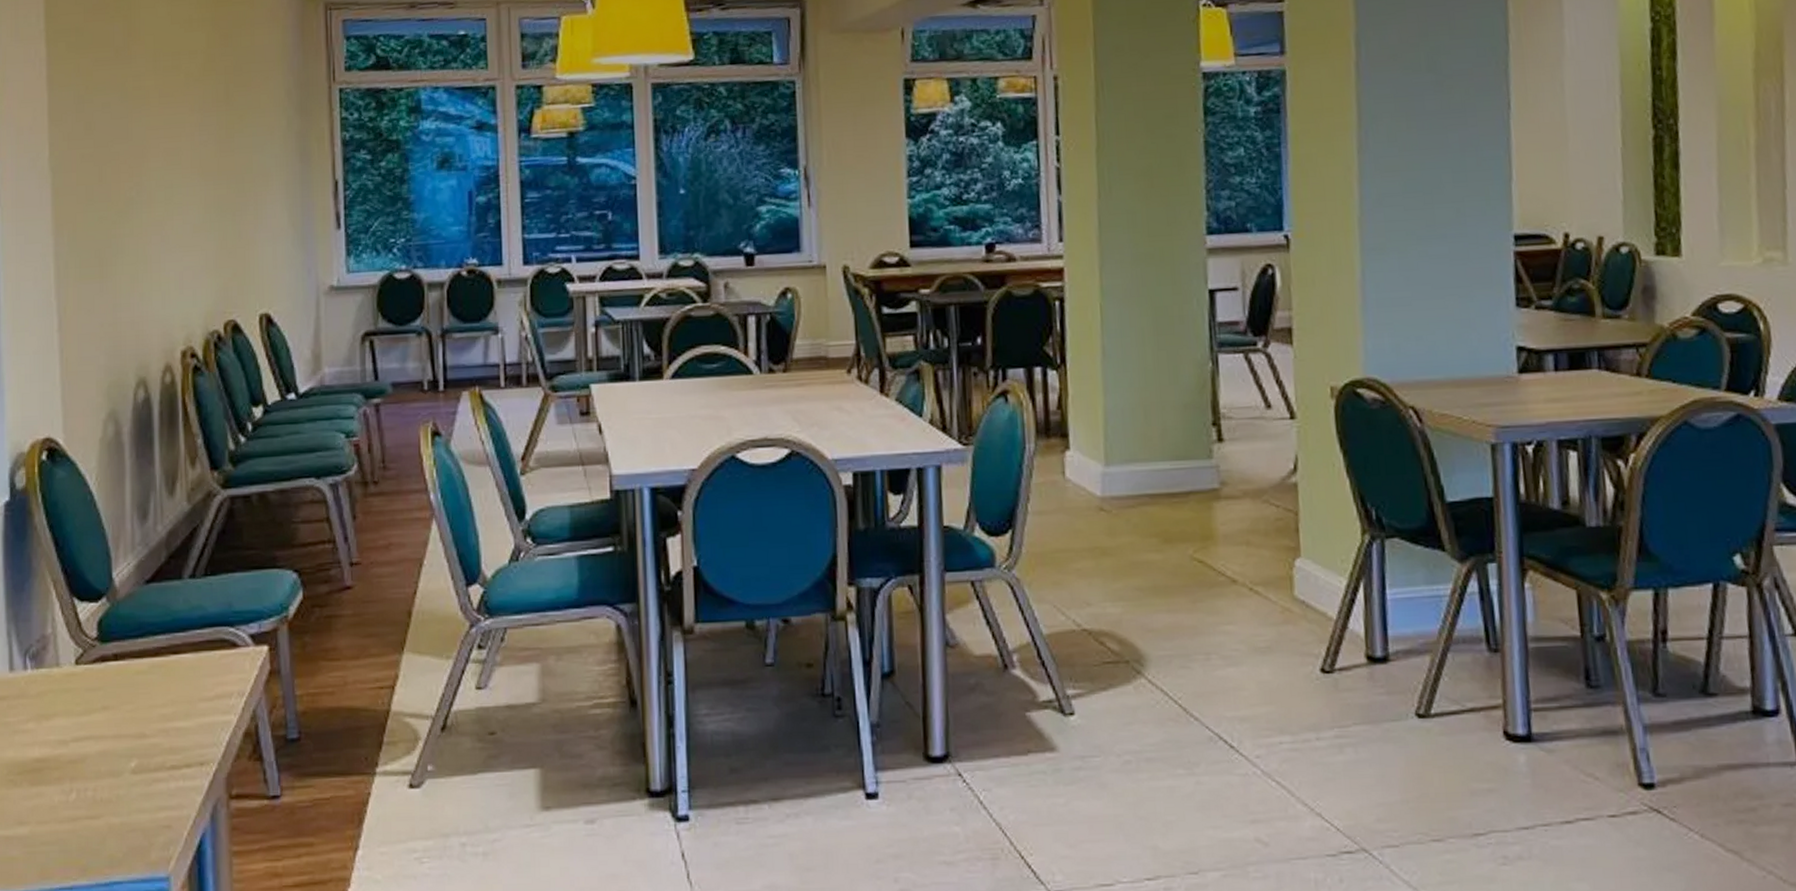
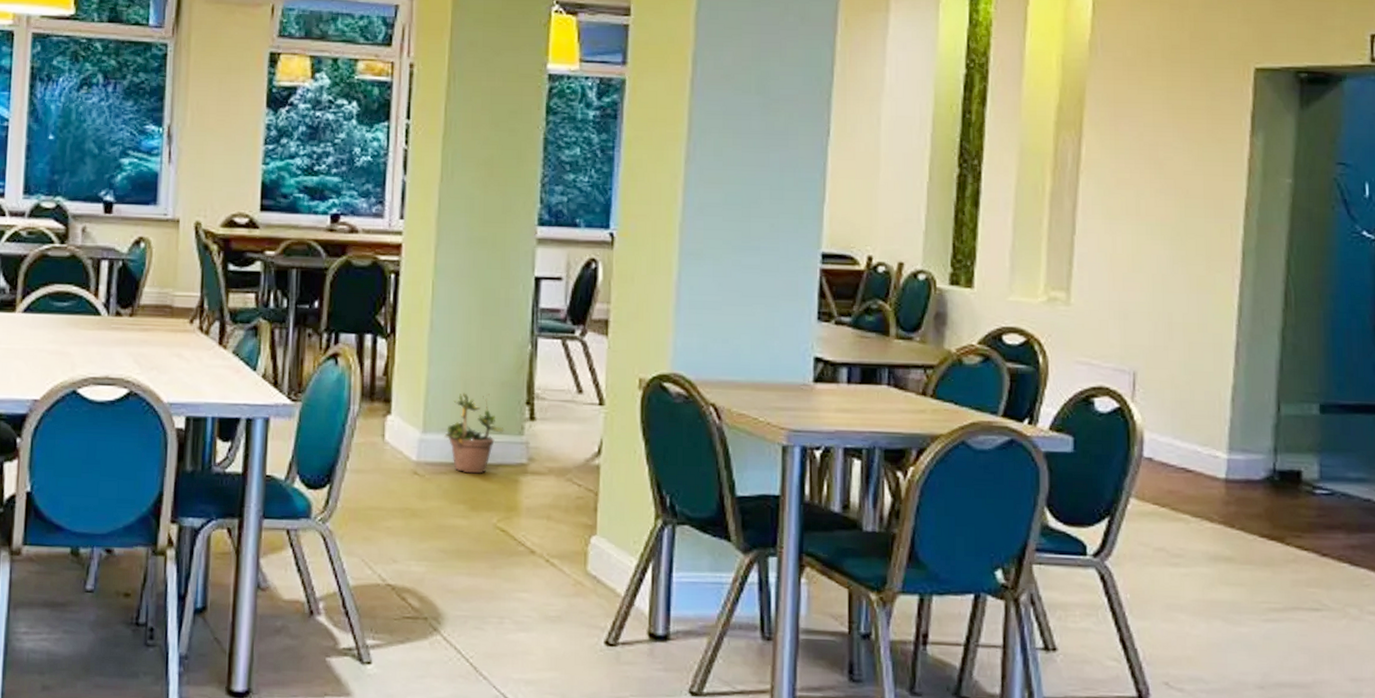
potted plant: none [1128,418,1192,505] -> present [444,393,504,474]

